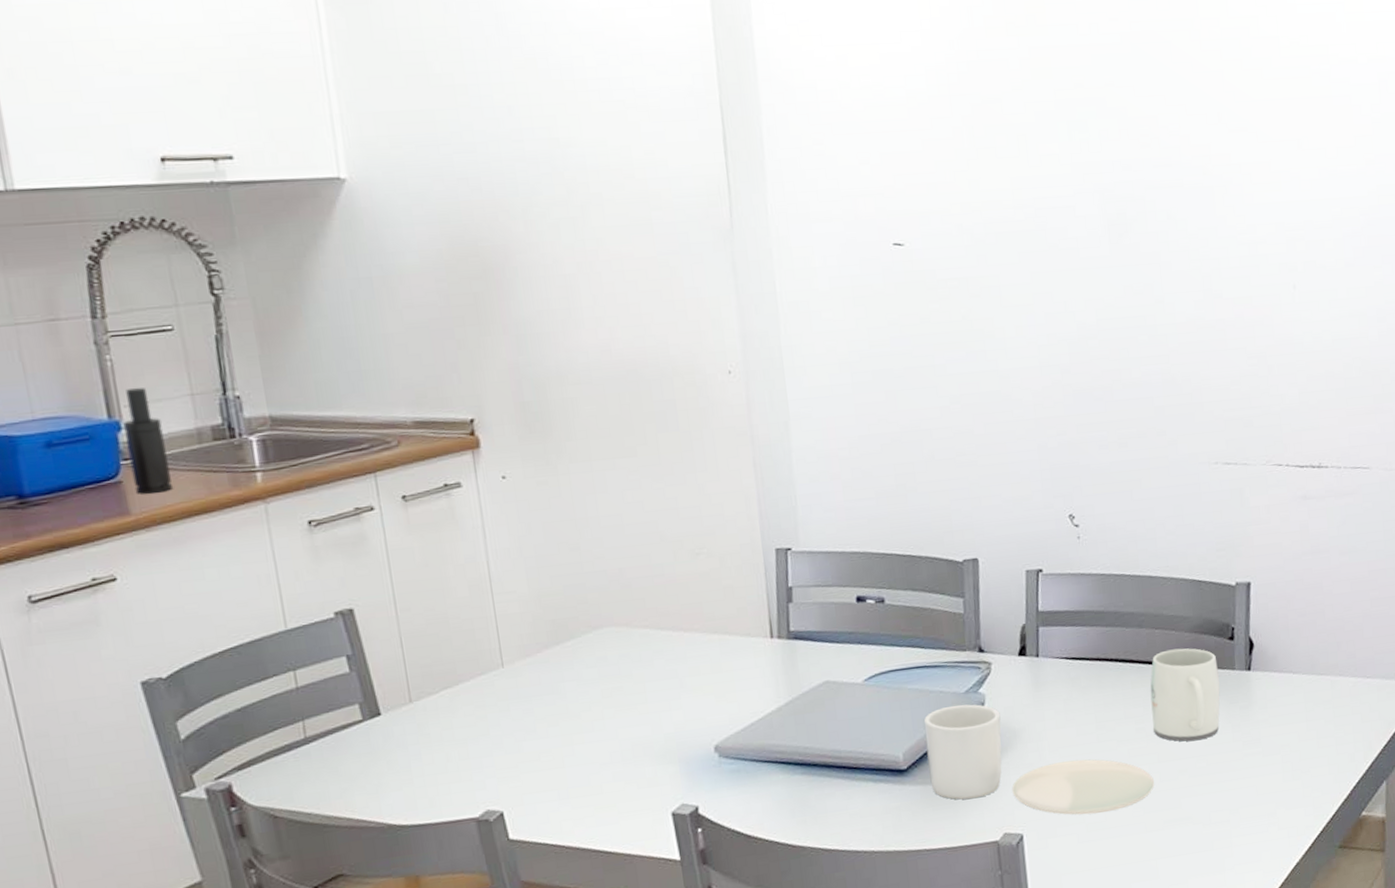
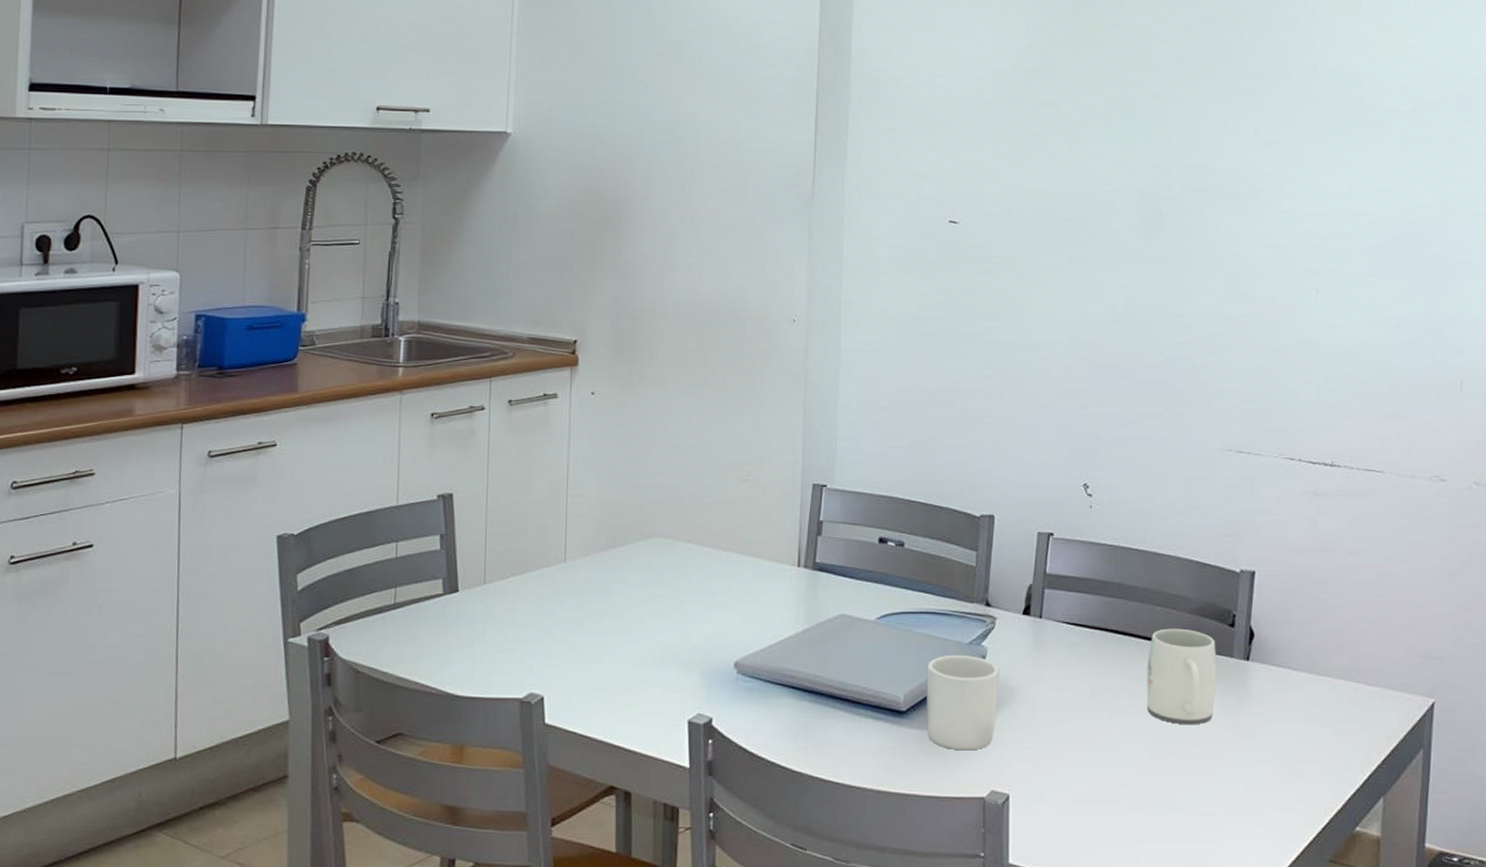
soap dispenser: present [123,387,172,494] -> none [305,287,336,376]
plate: present [1012,759,1155,815] -> none [1003,727,1144,786]

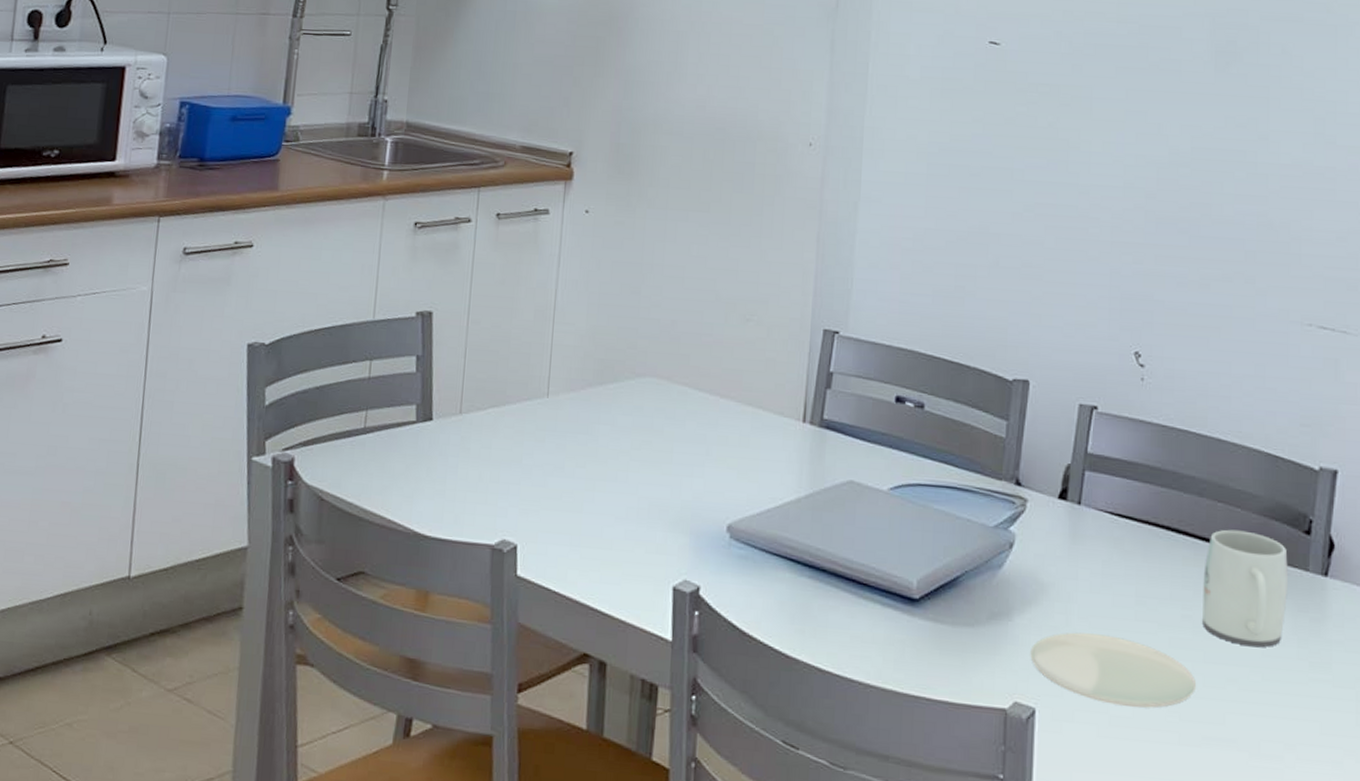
mug: present [927,654,1000,751] -> none [942,538,1029,653]
plate: none [1003,727,1144,786] -> present [1030,632,1197,708]

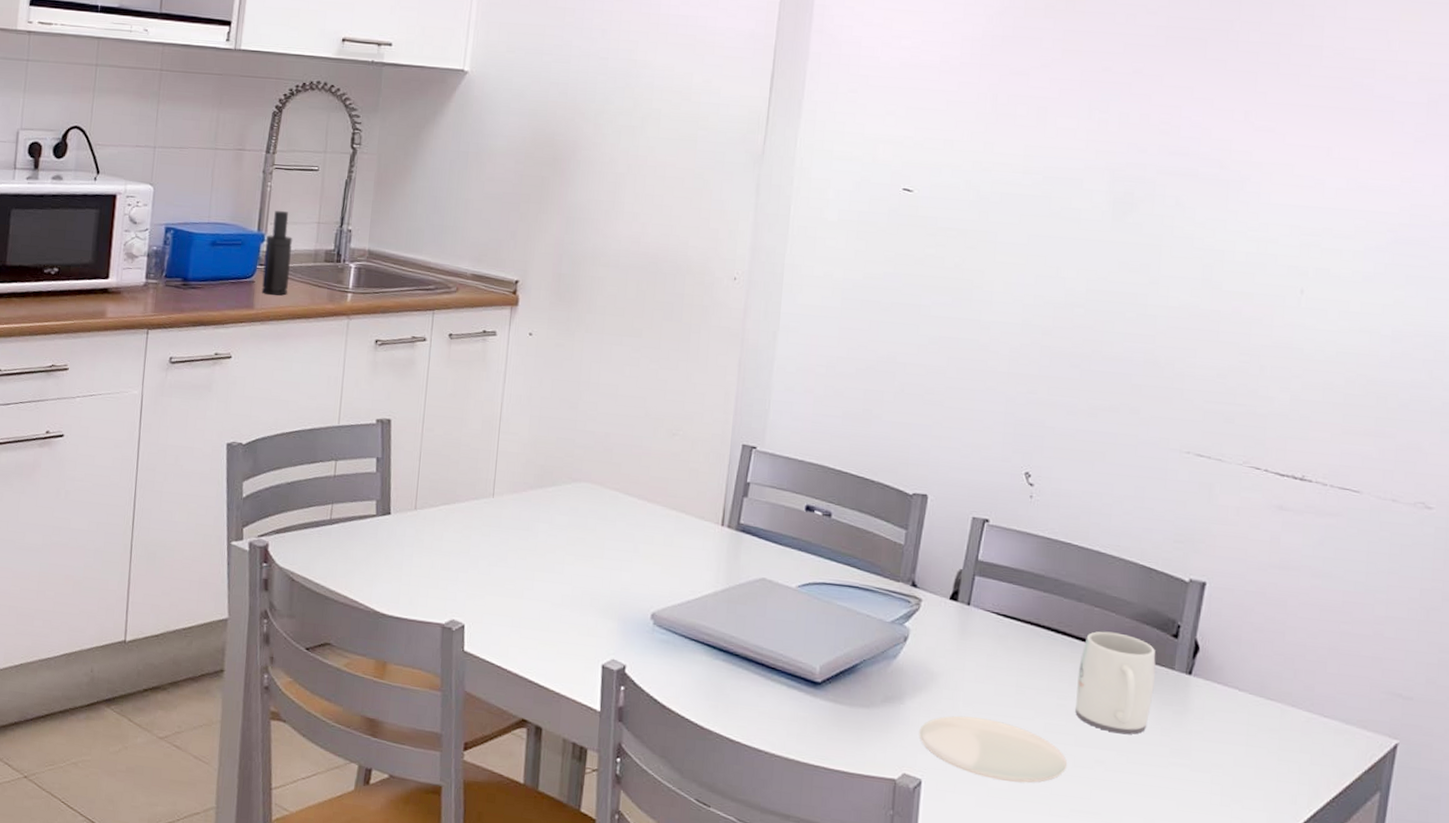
soap dispenser: none [287,80,322,175] -> present [261,210,292,295]

